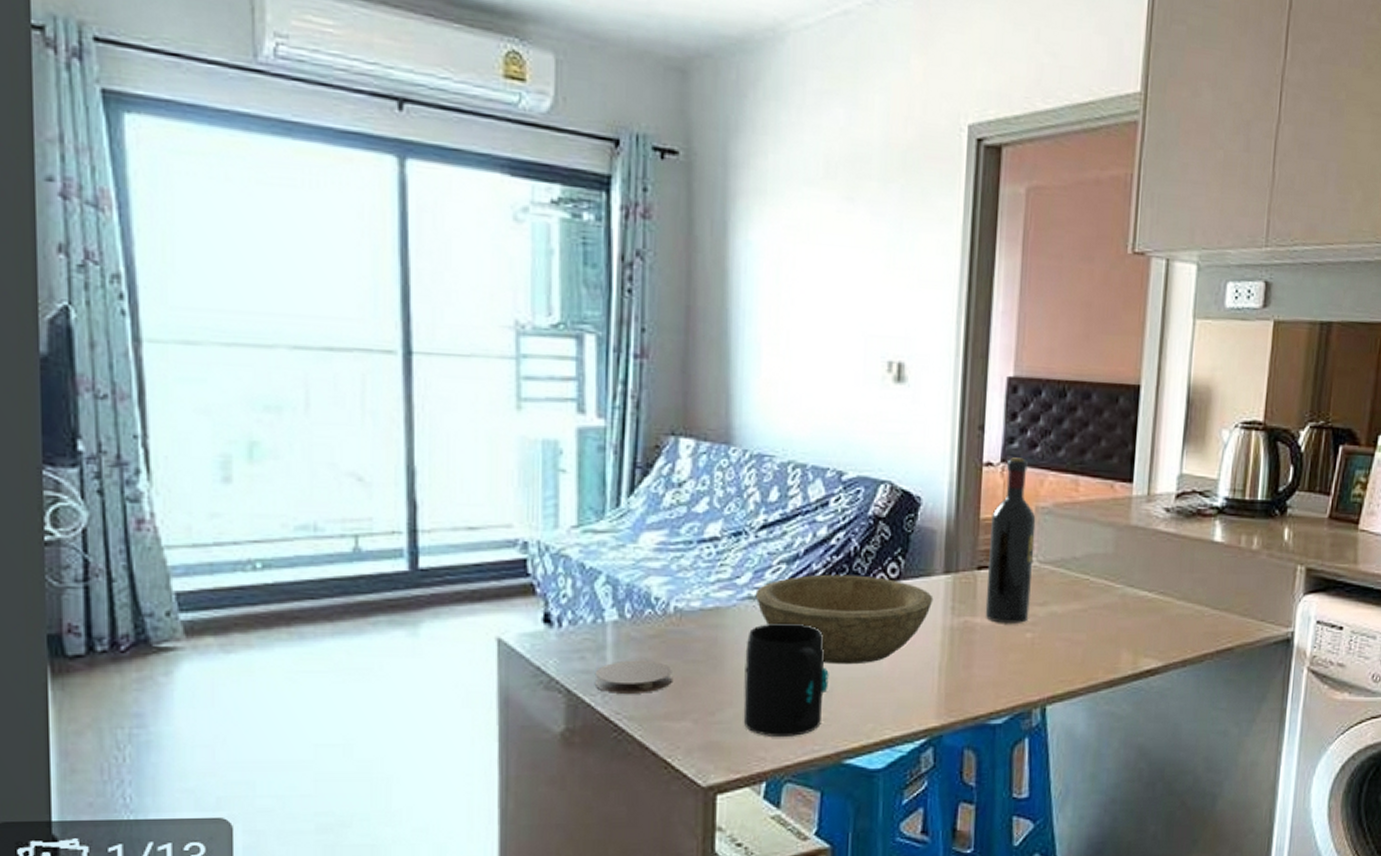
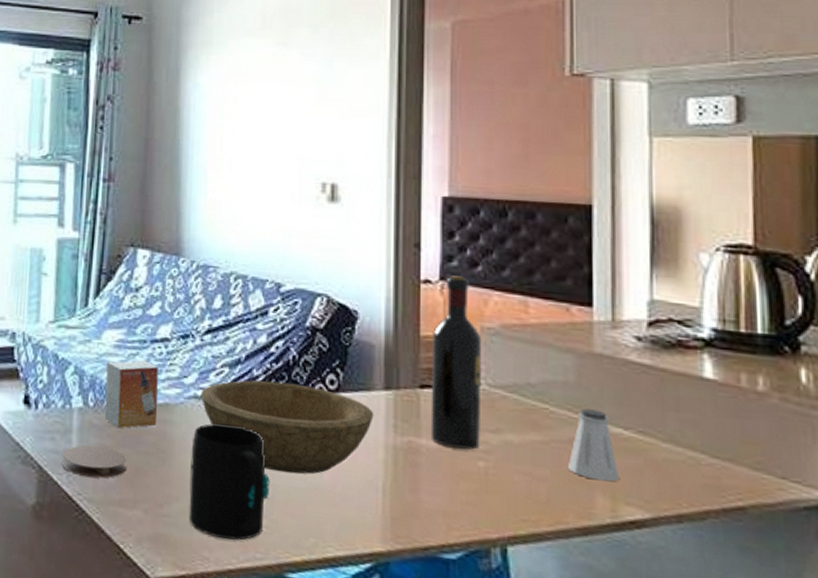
small box: none [644,563,707,639] -> present [104,360,158,429]
saltshaker: none [1102,577,1141,639] -> present [568,409,619,482]

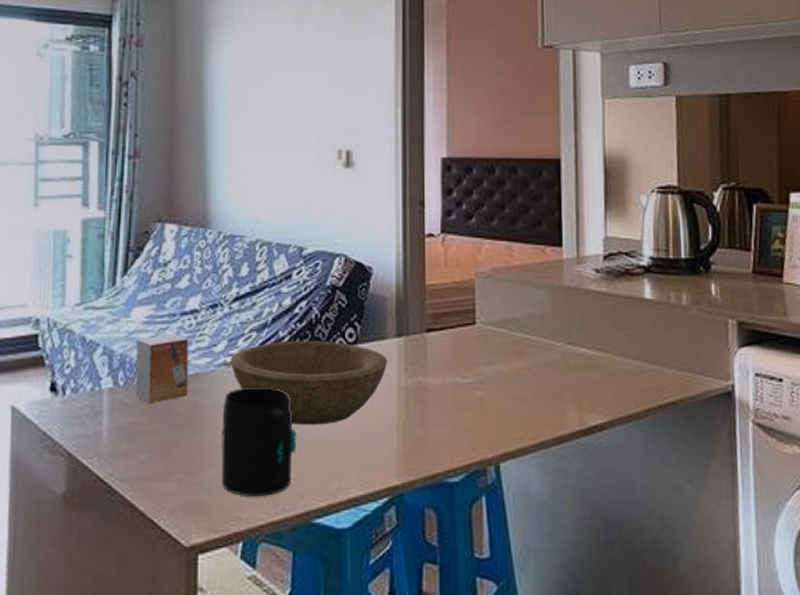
coaster: present [61,445,127,478] -> none [91,424,159,456]
wine bottle: present [430,275,482,450] -> none [435,228,477,384]
saltshaker: present [568,409,619,482] -> none [546,335,584,395]

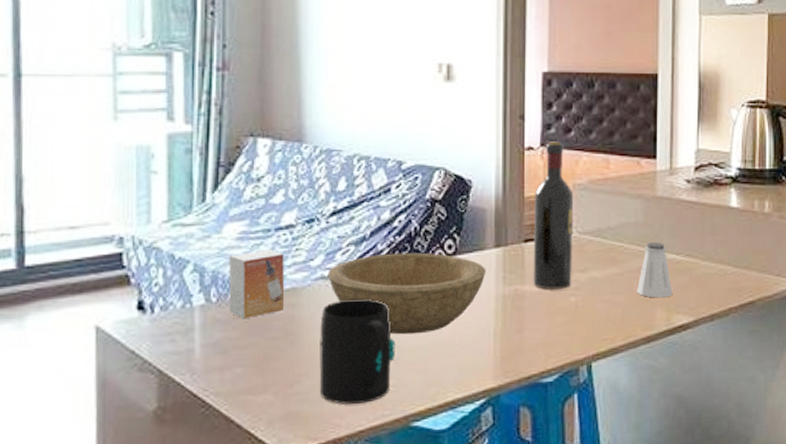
wine bottle: none [435,228,477,384] -> present [533,142,574,290]
saltshaker: none [546,335,584,395] -> present [637,242,672,298]

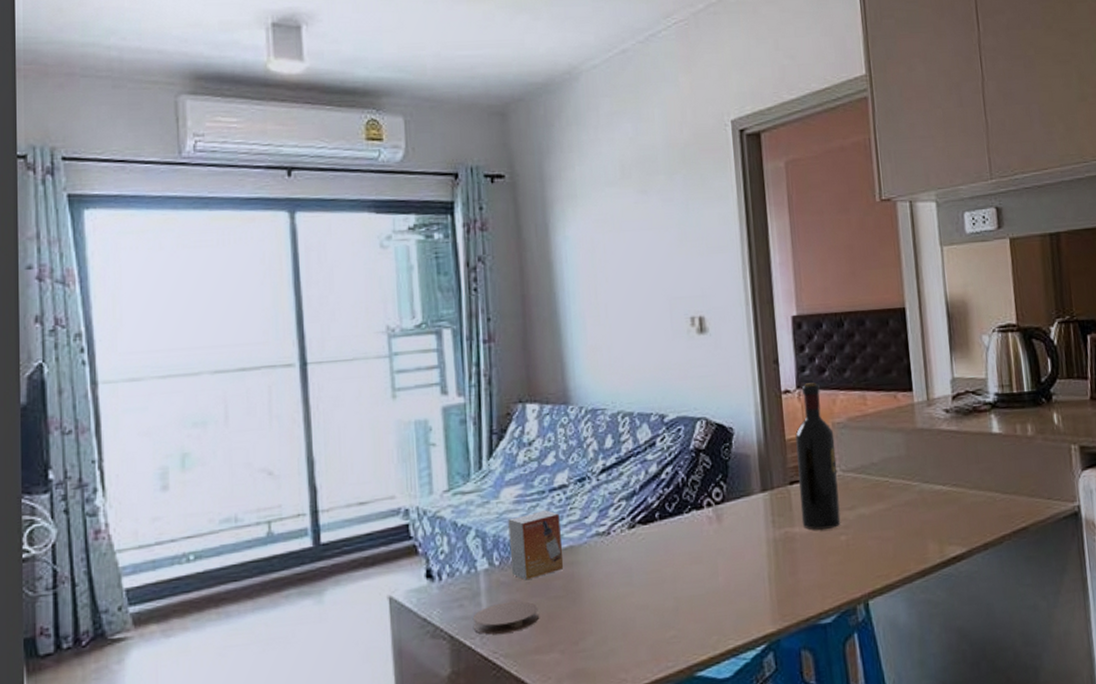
coaster: none [184,339,254,372] -> present [472,601,539,635]
mug: present [319,298,396,405] -> none [599,552,674,659]
bowl: present [327,252,486,335] -> none [602,502,756,585]
saltshaker: present [637,242,672,298] -> none [906,474,943,531]

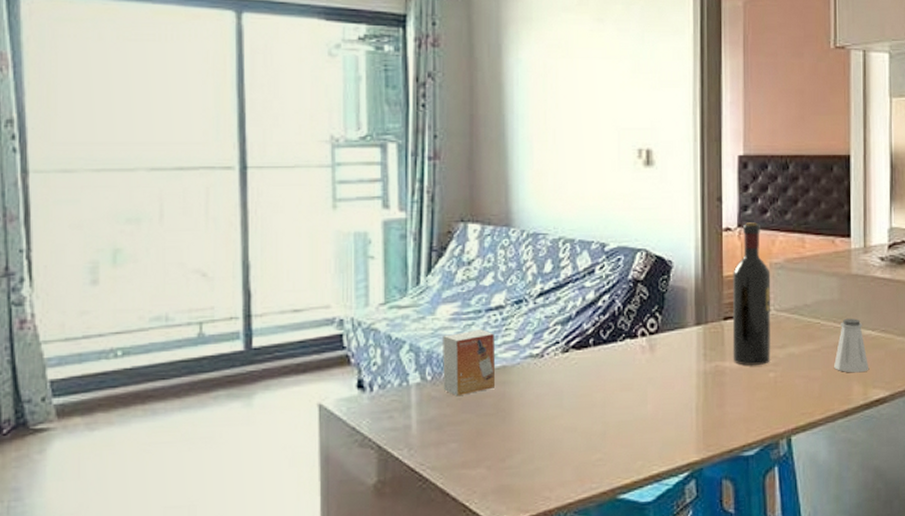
coaster: present [472,601,539,635] -> none [401,416,467,447]
saltshaker: none [906,474,943,531] -> present [834,319,868,373]

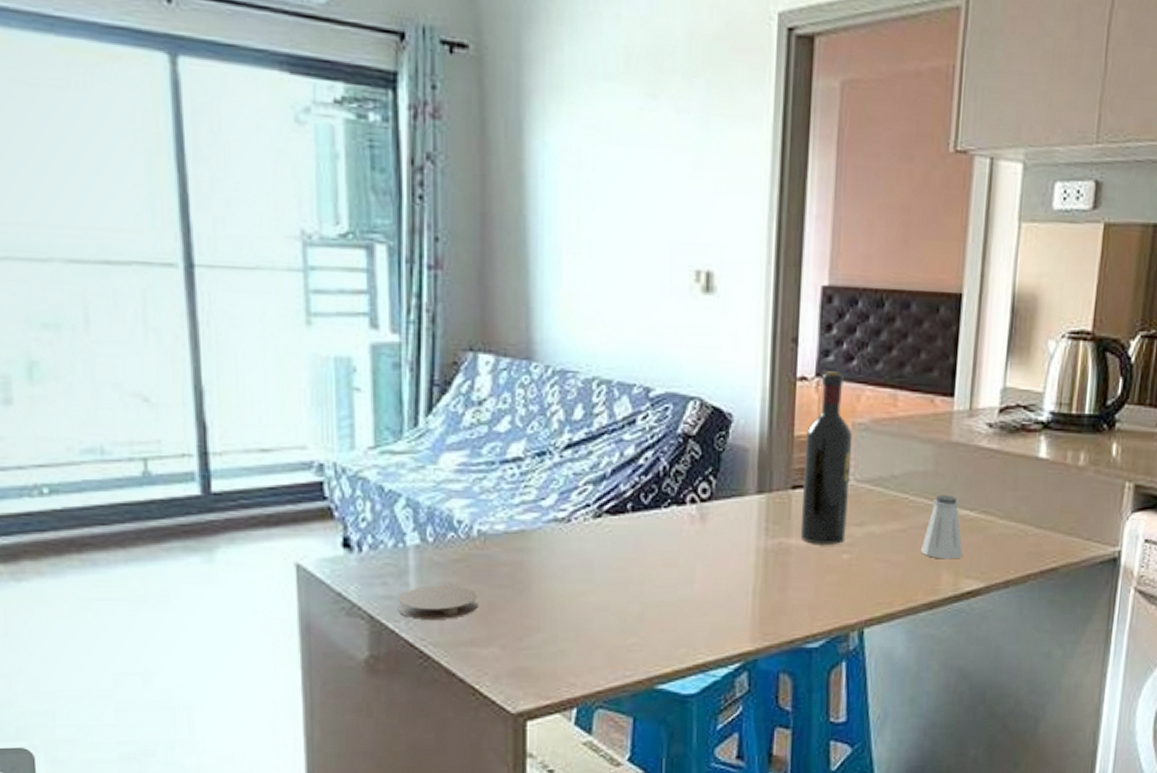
coaster: none [401,416,467,447] -> present [397,585,477,619]
small box: present [443,329,496,397] -> none [447,485,512,563]

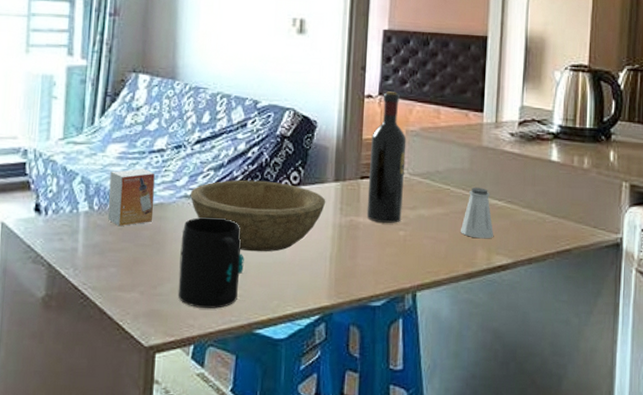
coaster: present [397,585,477,619] -> none [68,242,126,269]
small box: none [447,485,512,563] -> present [107,168,155,227]
mug: none [552,545,639,663] -> present [178,216,244,309]
bowl: none [561,495,746,588] -> present [190,180,326,252]

